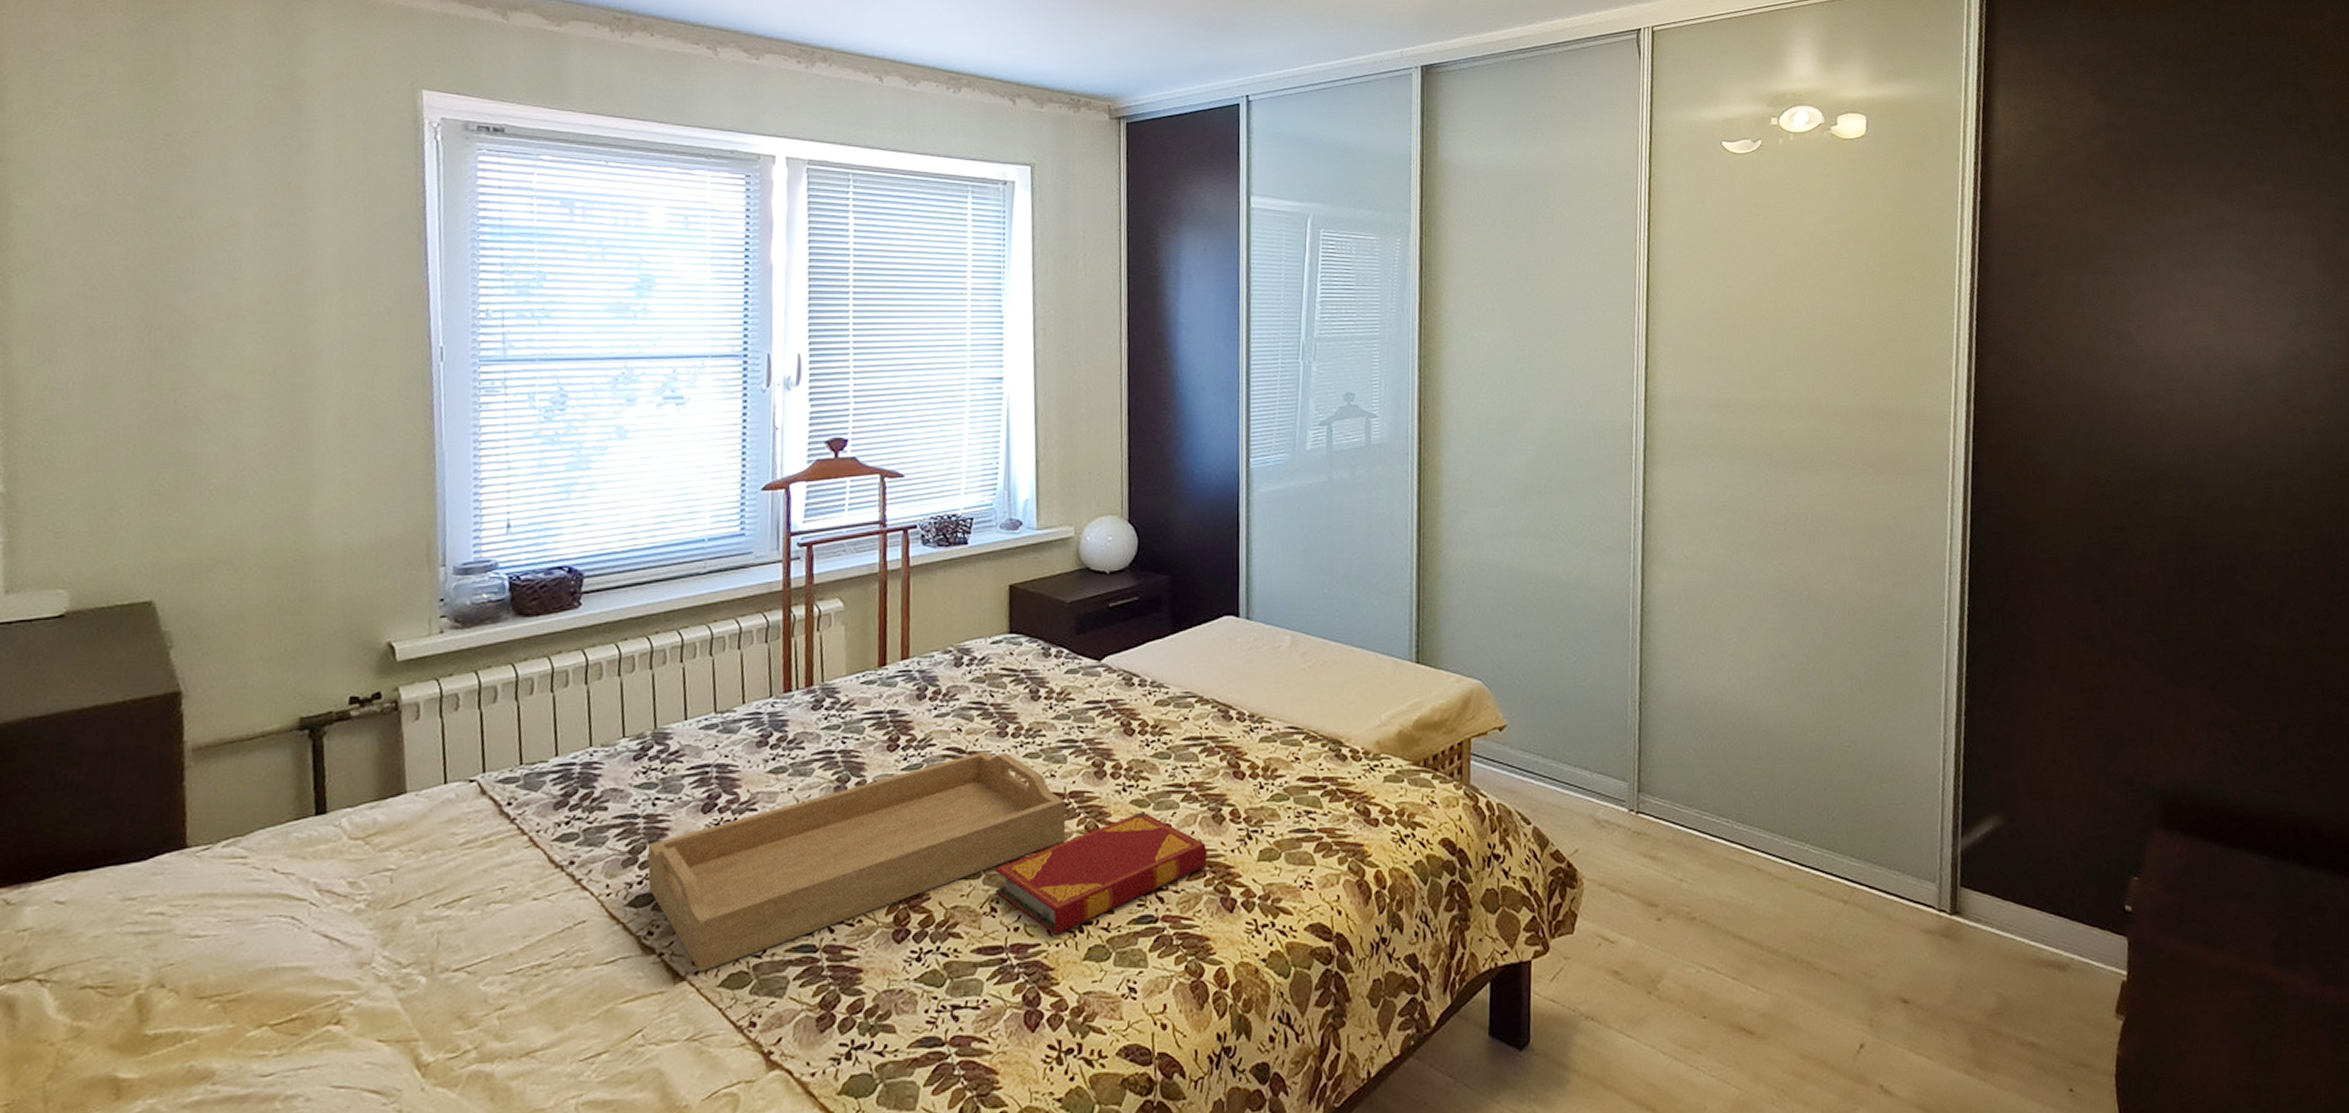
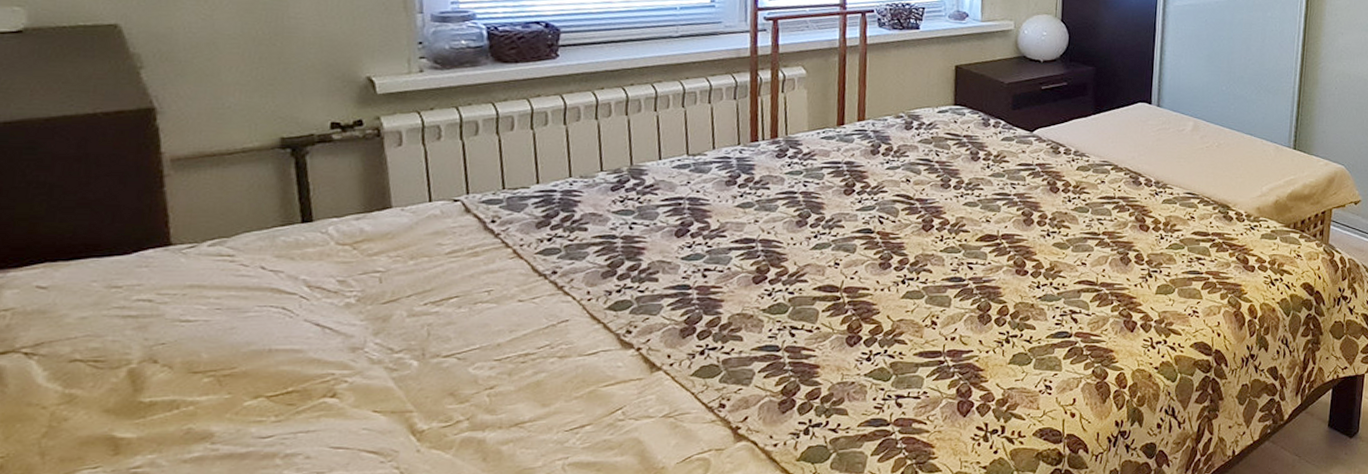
serving tray: present [647,750,1066,973] -> none [625,198,998,364]
hardback book: present [995,812,1207,935] -> none [936,252,1115,344]

